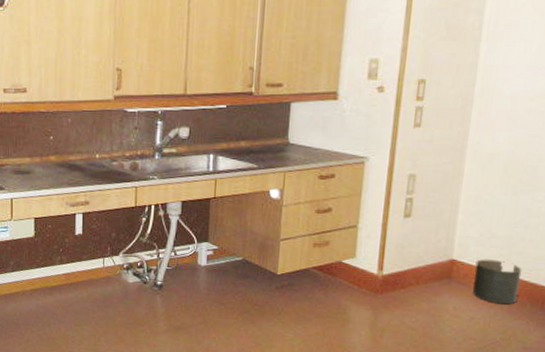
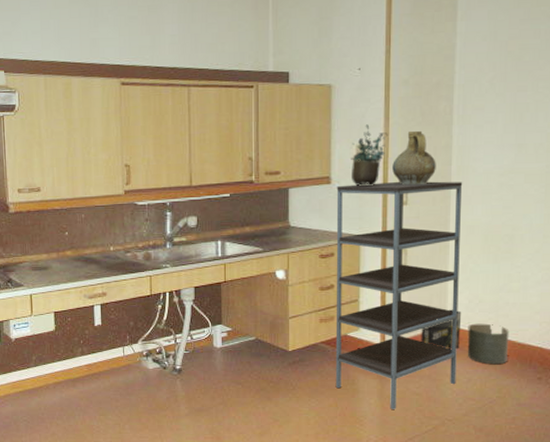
shelving unit: none [324,100,486,343] -> present [335,181,463,409]
potted plant: none [361,37,406,105] -> present [351,124,388,187]
ceramic jug: none [407,46,458,105] -> present [392,130,436,185]
box: none [422,242,471,285] -> present [421,309,462,350]

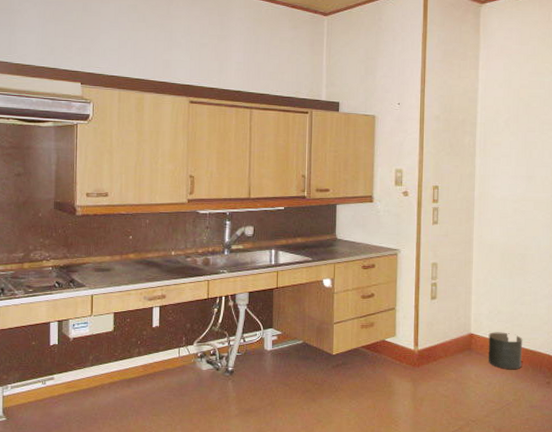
shelving unit: present [335,181,463,409] -> none [374,203,484,411]
potted plant: present [351,124,388,187] -> none [390,152,422,206]
ceramic jug: present [392,130,436,185] -> none [426,159,462,206]
box: present [421,309,462,350] -> none [449,319,483,356]

